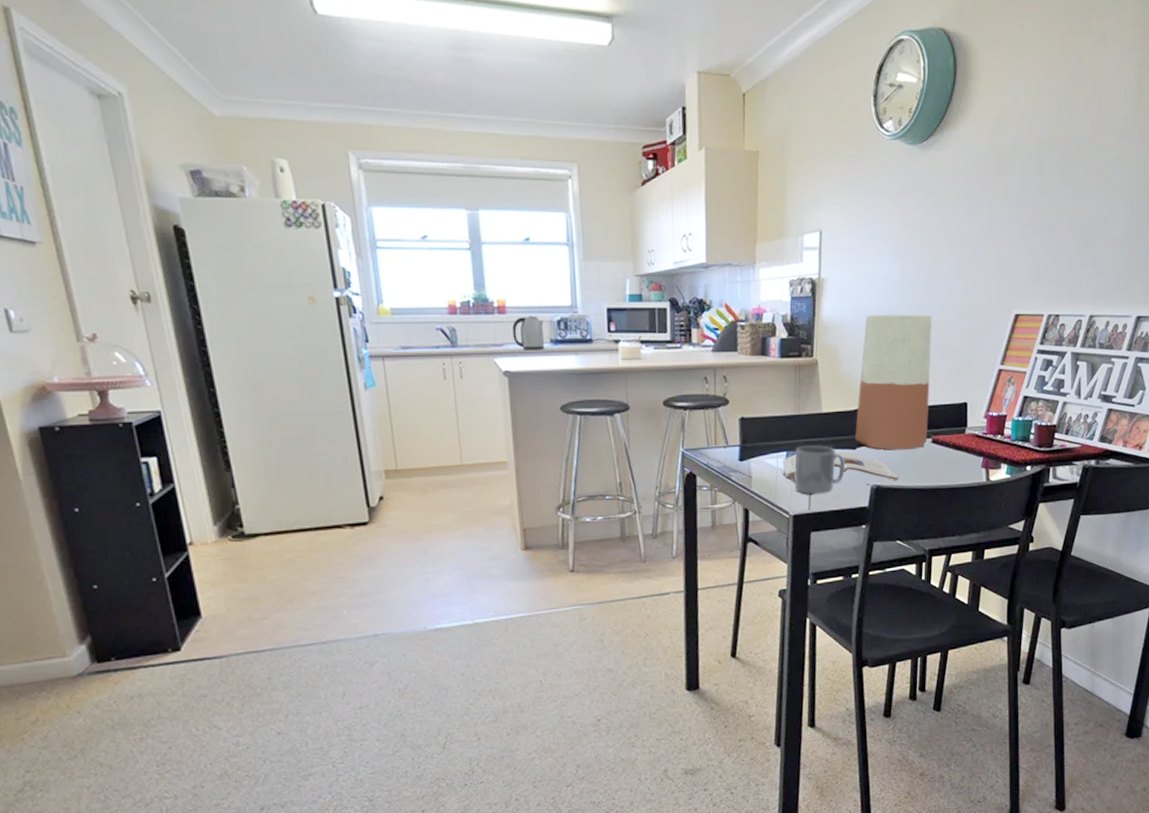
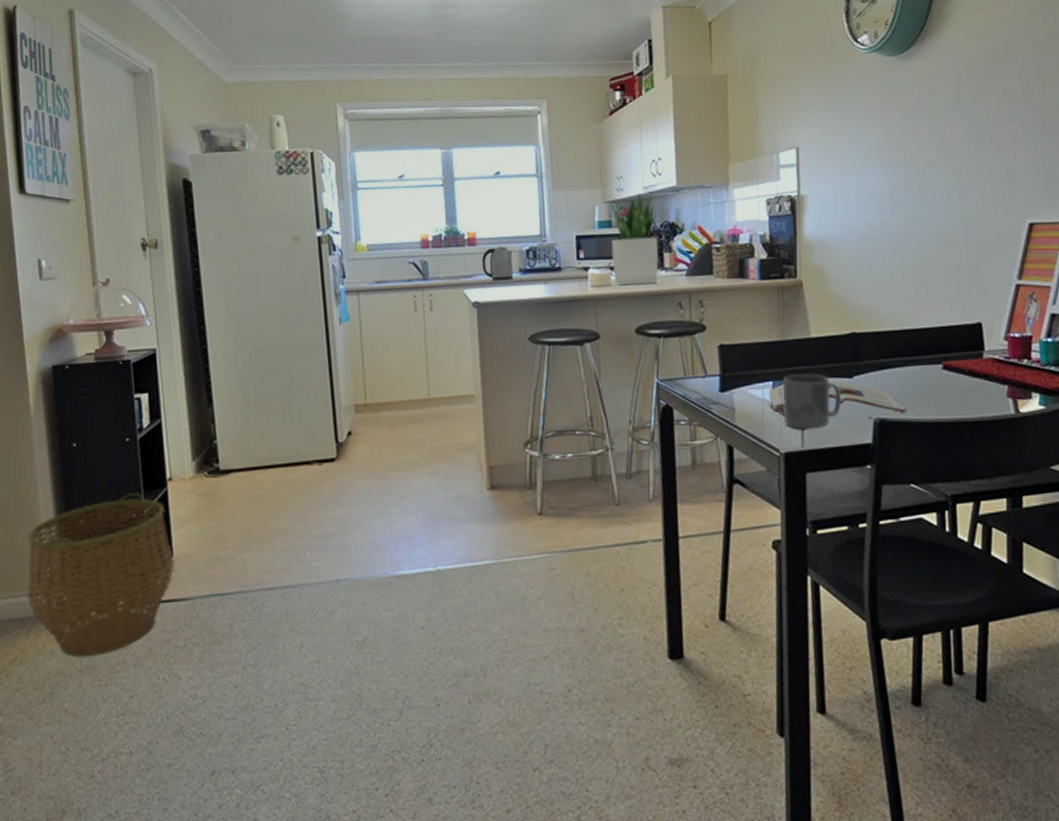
basket: none [33,557,205,715] -> present [27,493,175,657]
planter: none [641,267,687,359] -> present [611,192,659,286]
vase: present [855,314,933,451] -> none [850,228,938,379]

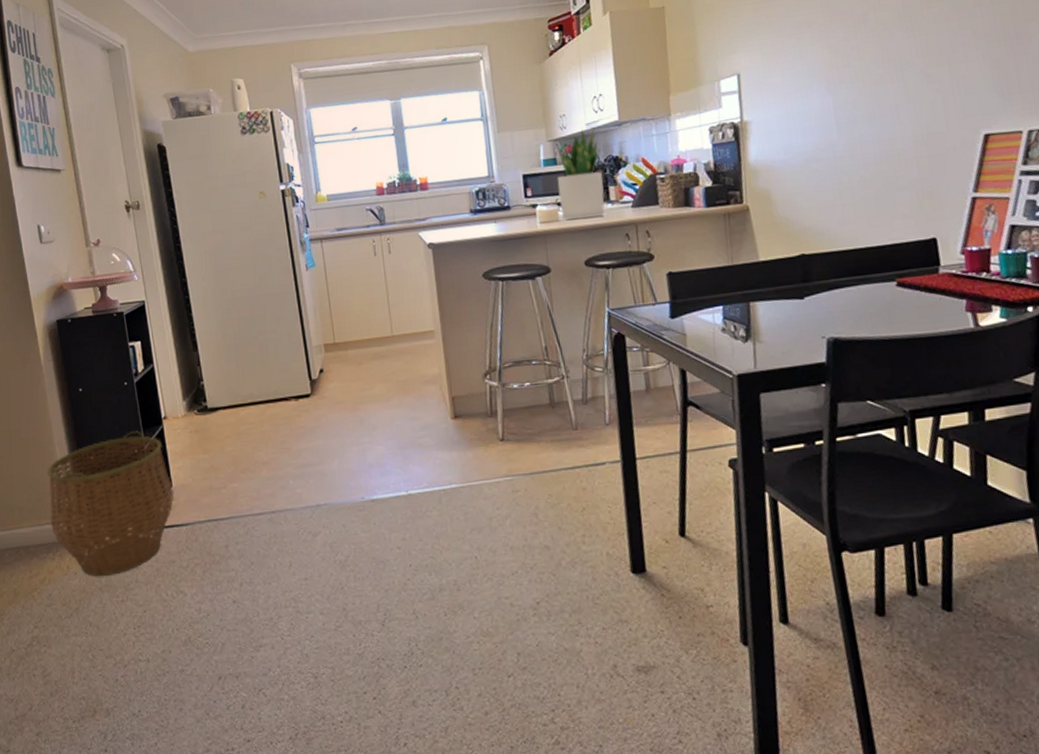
kettle: present [482,246,514,281] -> none [434,189,466,223]
magazine: present [769,380,906,414] -> none [719,302,860,336]
mug: present [782,373,841,430] -> none [732,296,793,352]

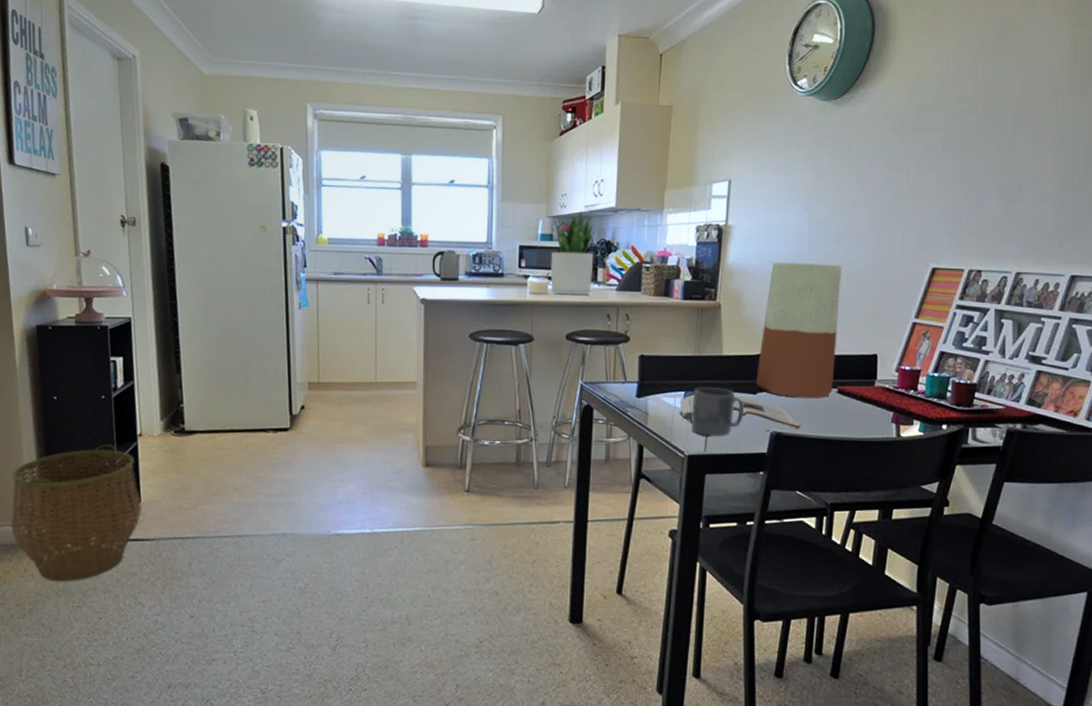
kettle: none [434,189,466,223] -> present [432,249,461,282]
magazine: none [719,302,860,336] -> present [681,394,800,429]
mug: none [732,296,793,352] -> present [690,387,744,437]
vase: none [799,146,891,298] -> present [756,262,843,399]

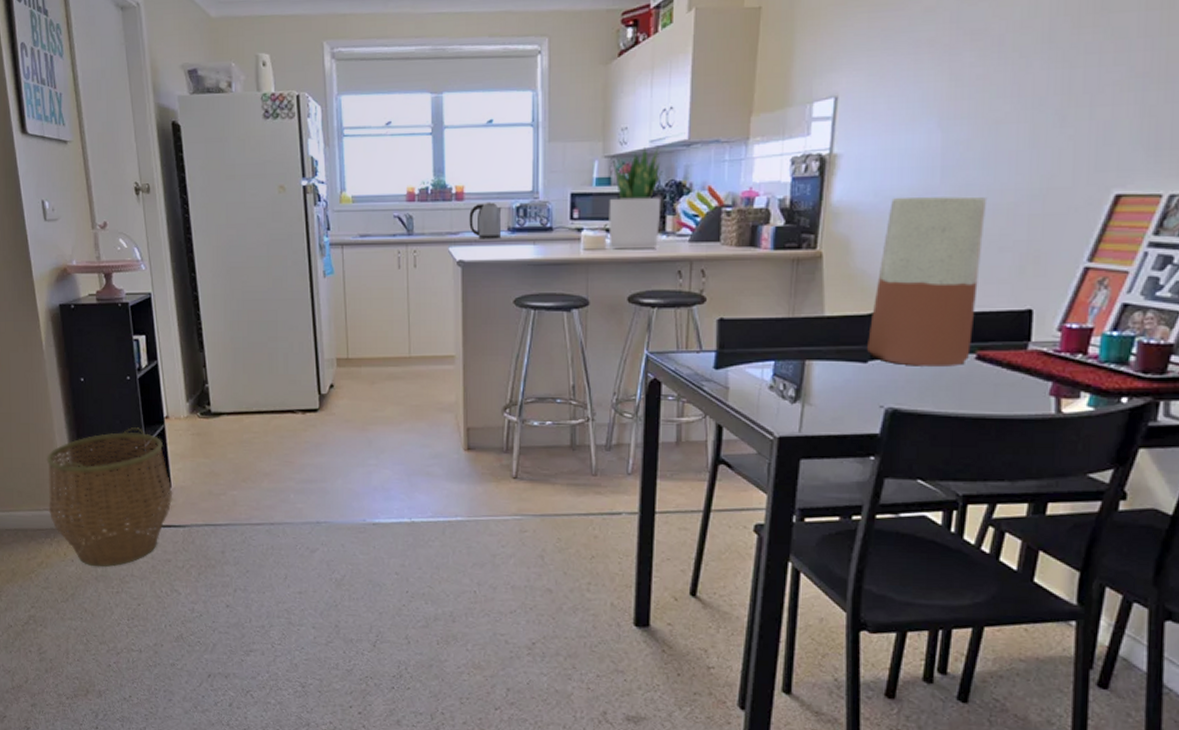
magazine: present [681,394,800,429] -> none [769,364,925,405]
mug: present [690,387,744,437] -> none [782,355,850,414]

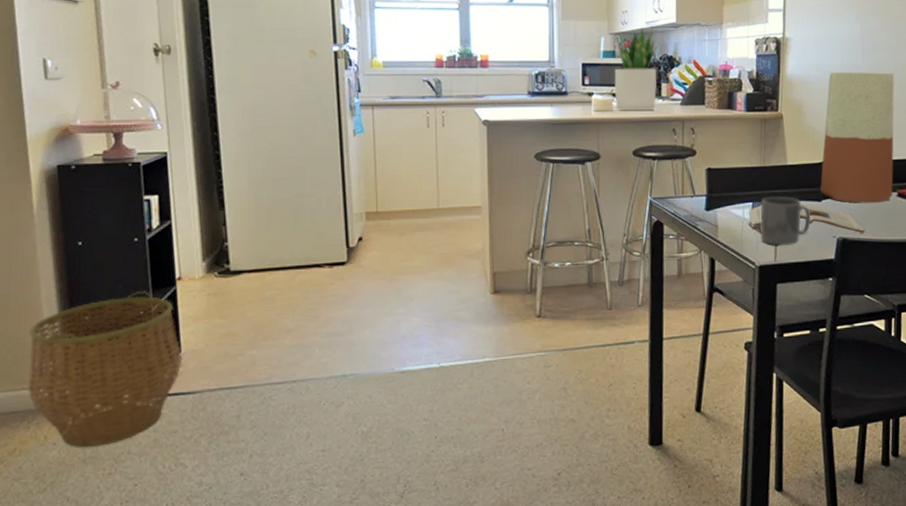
kettle: present [469,202,502,239] -> none [493,69,523,102]
magazine: none [769,364,925,405] -> present [749,203,865,234]
mug: none [782,355,850,414] -> present [760,196,810,246]

